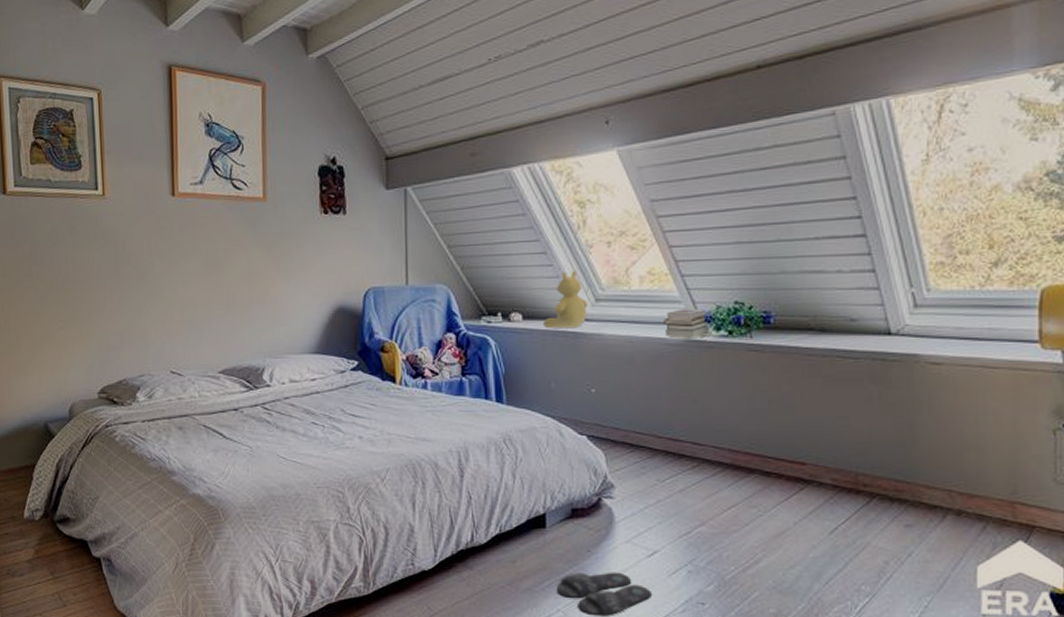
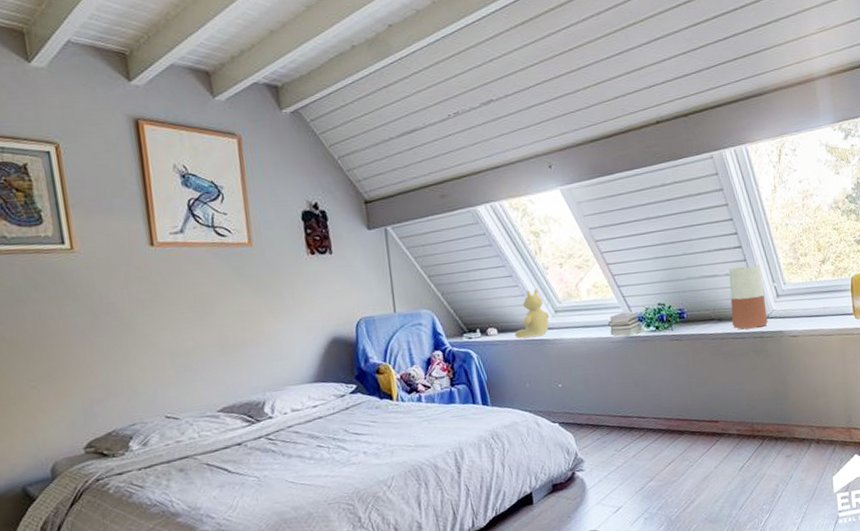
vase: none [841,261,896,347] -> present [729,264,768,330]

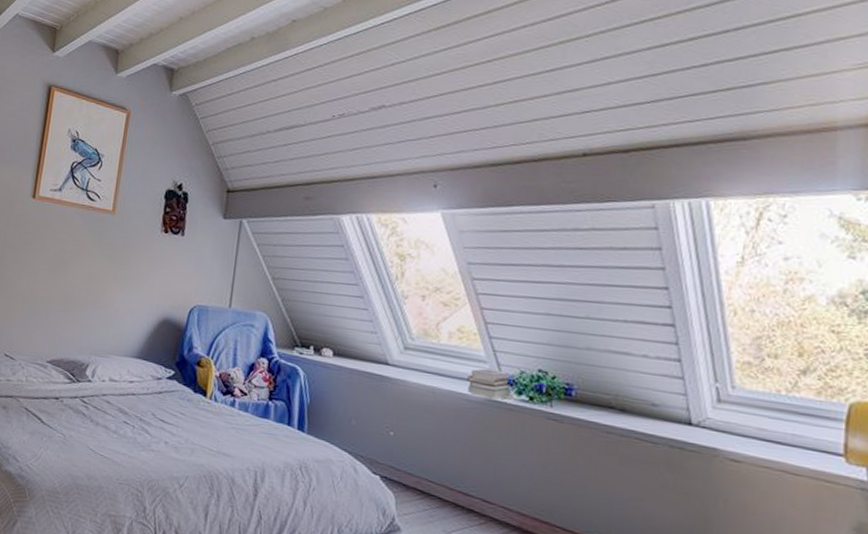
teddy bear: present [515,288,550,339] -> none [352,317,396,372]
vase: present [729,264,768,330] -> none [641,348,700,436]

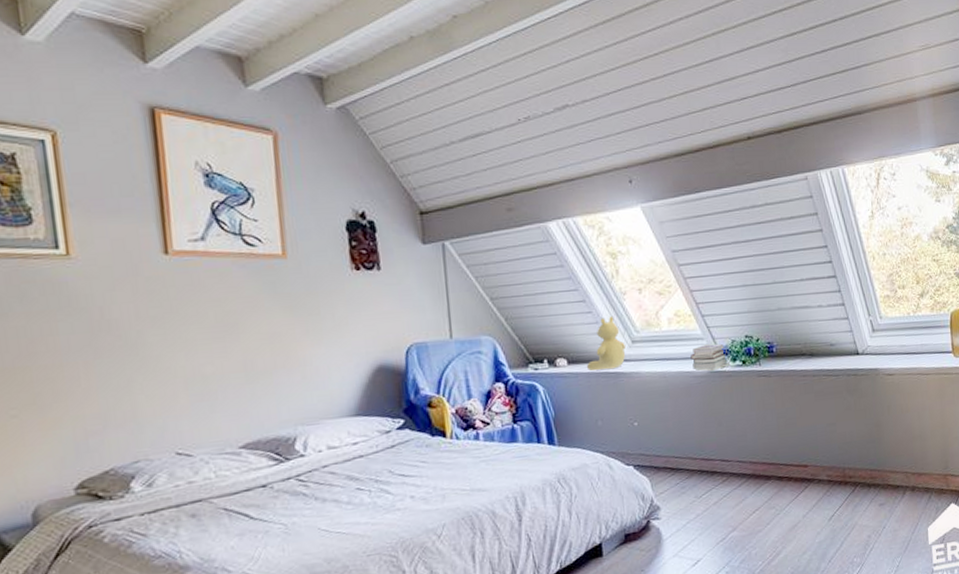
teddy bear: none [352,317,396,372] -> present [587,315,626,372]

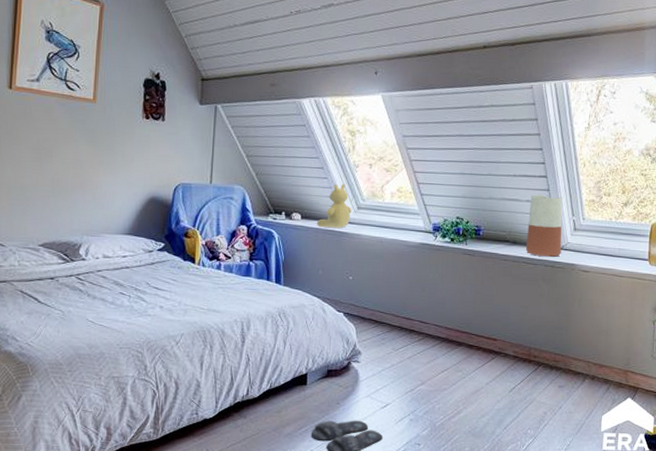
books: present [690,343,730,372] -> none [406,219,439,244]
vase: none [822,296,863,366] -> present [526,195,563,257]

